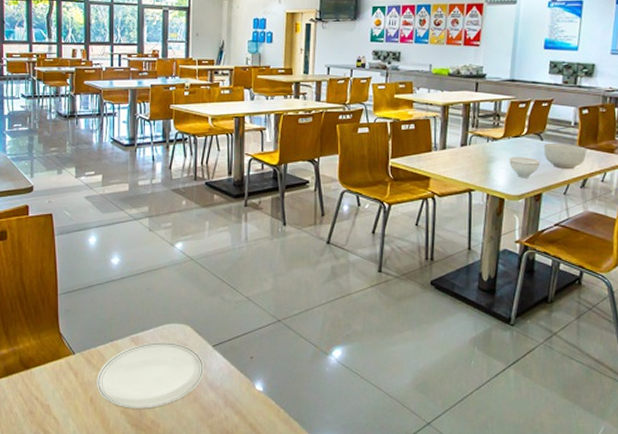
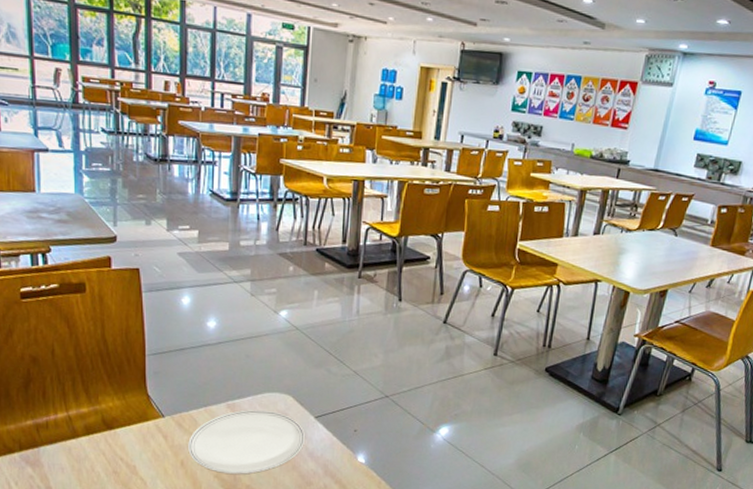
bowl: present [509,156,541,178] -> none [640,250,672,273]
bowl: present [543,144,587,170] -> none [676,240,719,269]

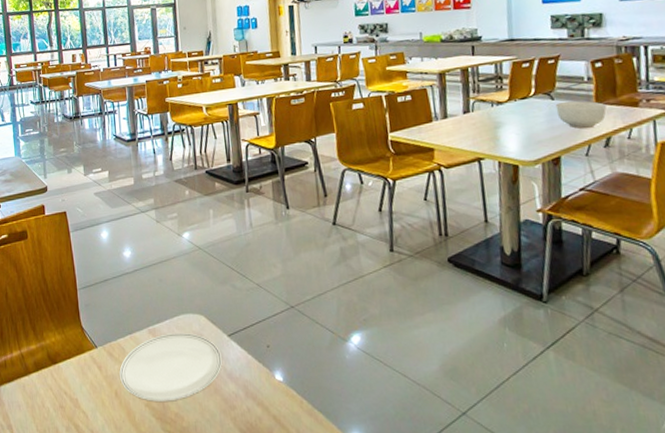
bowl: none [676,240,719,269] -> present [555,100,607,129]

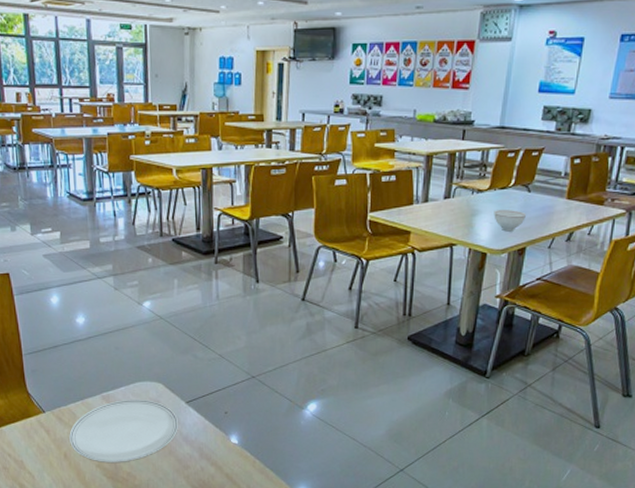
bowl: none [518,118,555,142] -> present [494,209,527,232]
bowl: present [555,100,607,129] -> none [530,195,575,223]

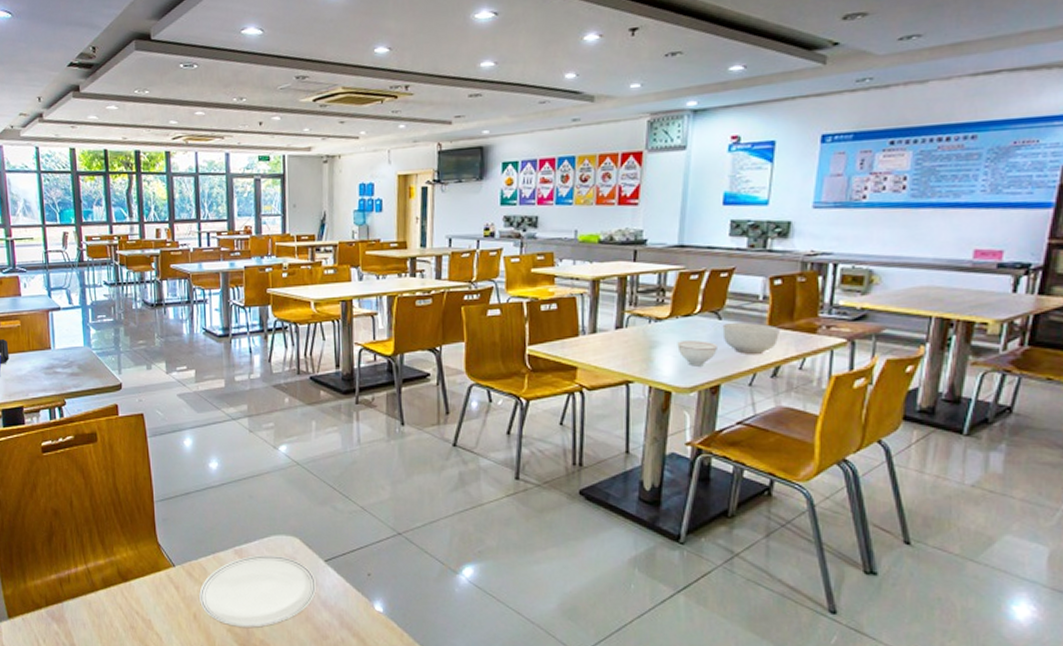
bowl: none [530,195,575,223] -> present [722,323,780,355]

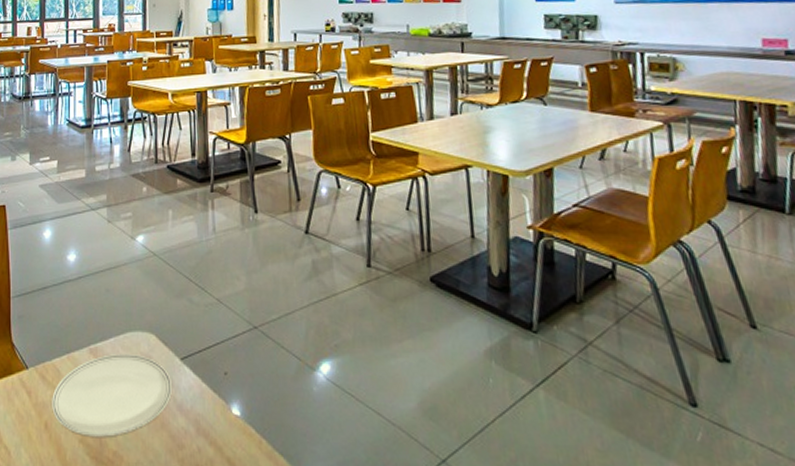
bowl: present [677,339,719,367] -> none [508,124,547,150]
bowl: present [722,323,780,355] -> none [548,108,602,139]

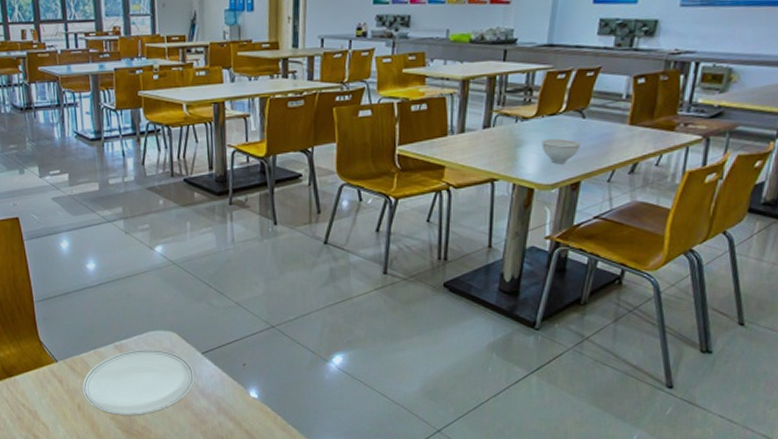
bowl: none [508,124,547,150] -> present [541,138,581,164]

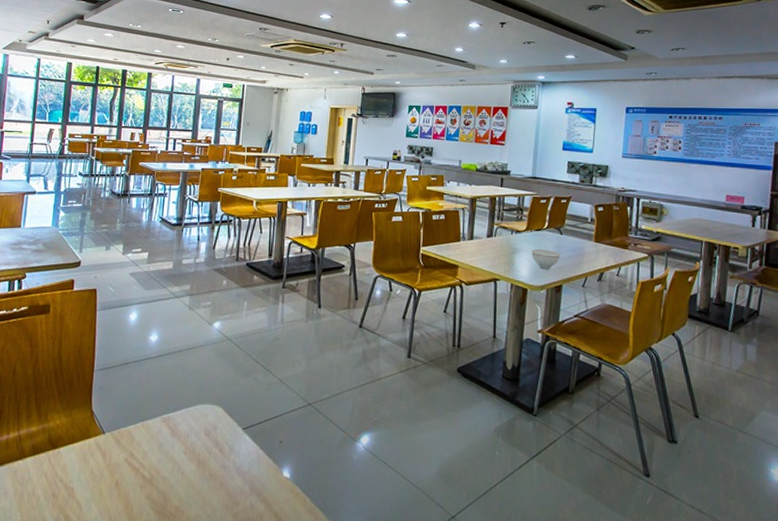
plate: present [82,348,195,416] -> none [123,422,234,496]

